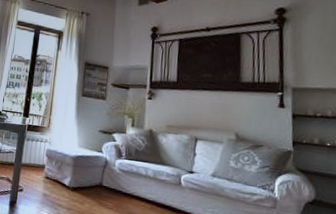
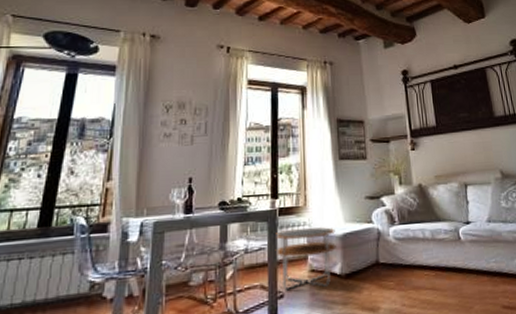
side table: none [21,142,70,192] -> present [275,226,336,291]

